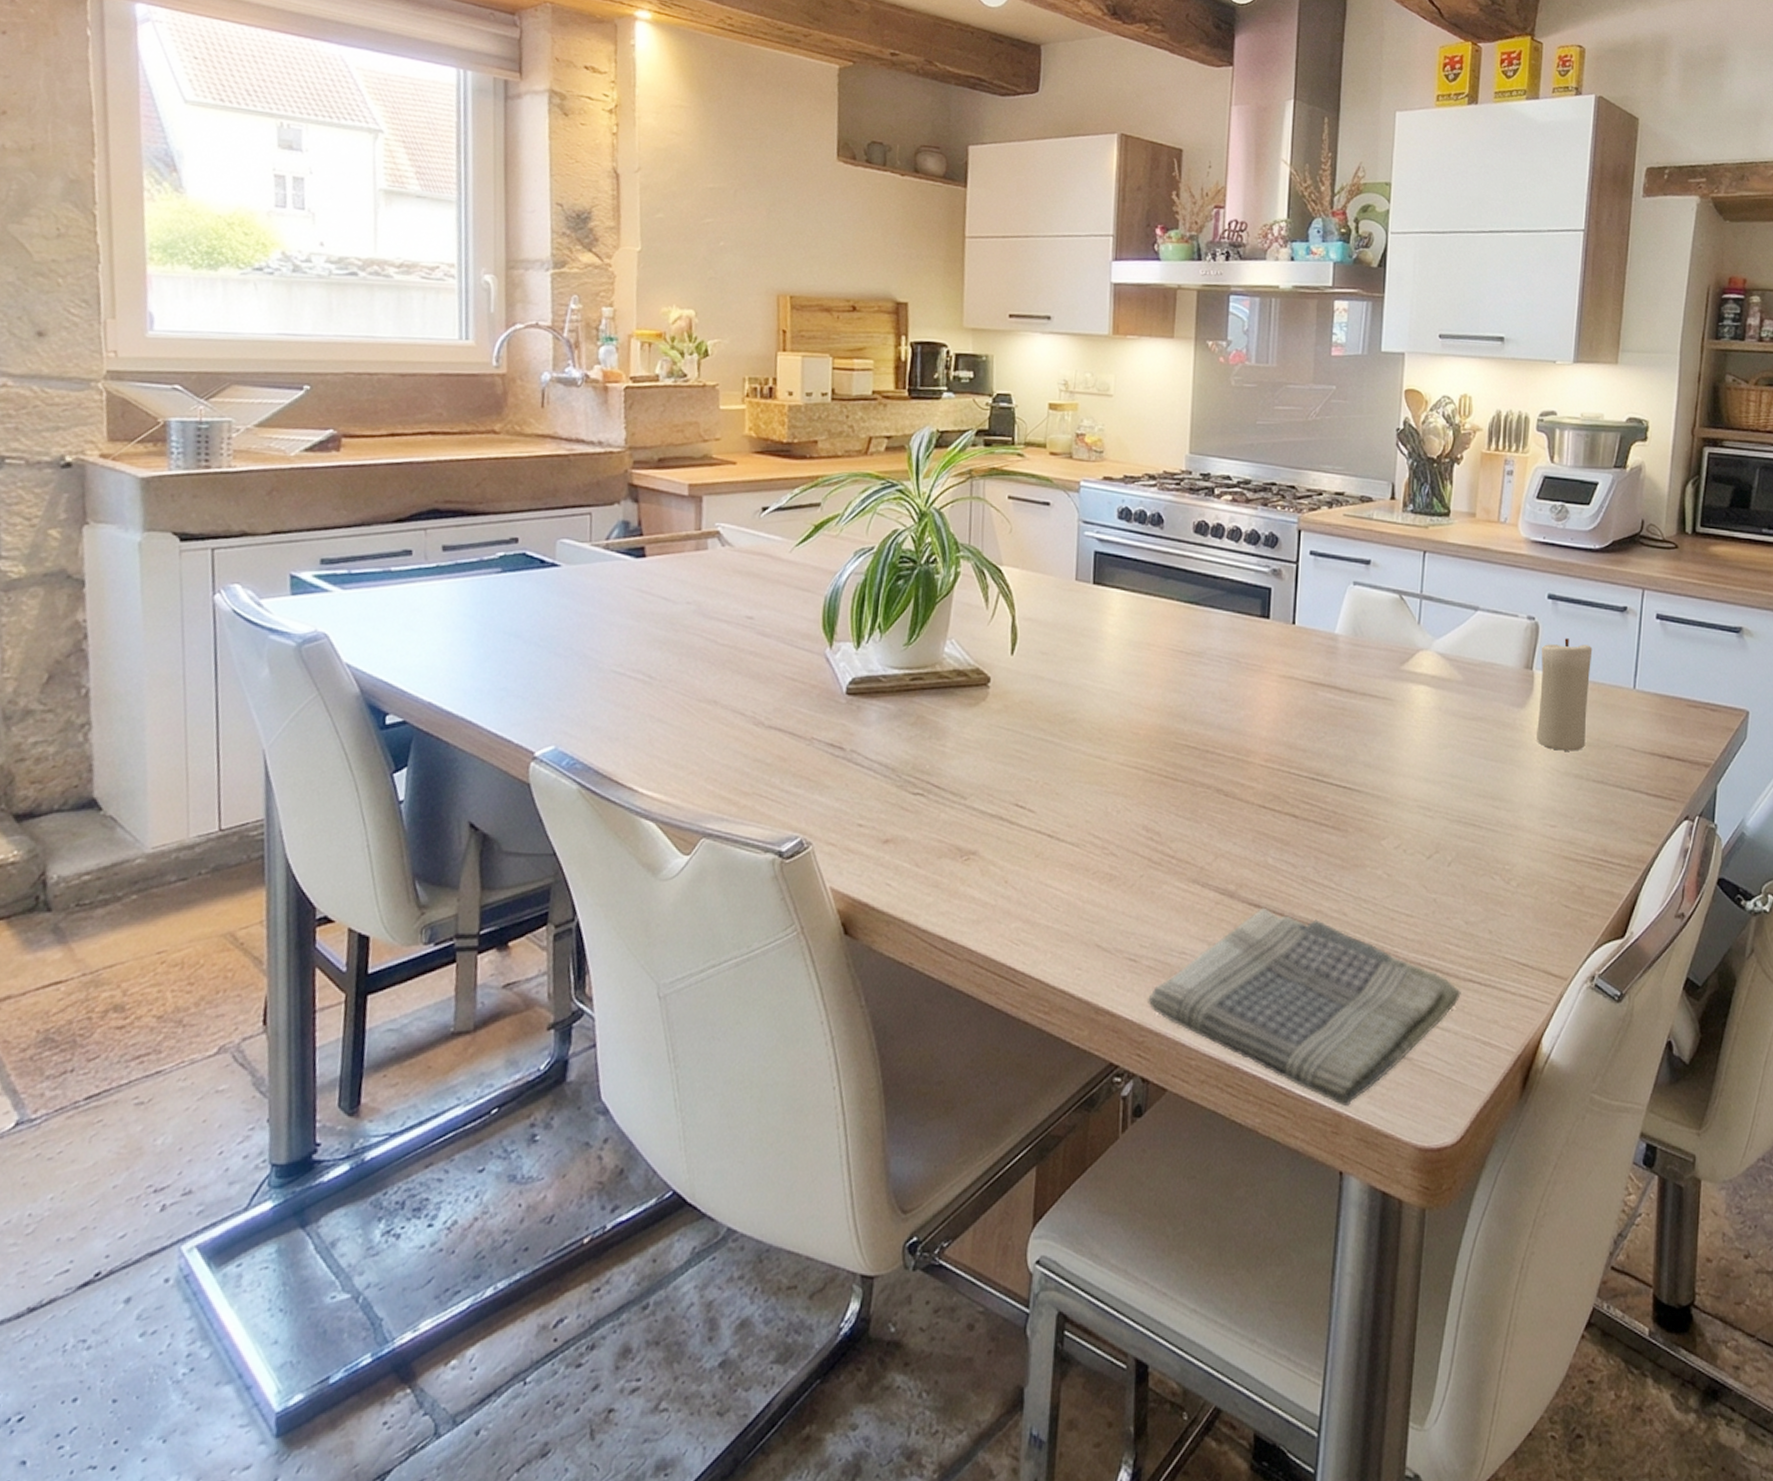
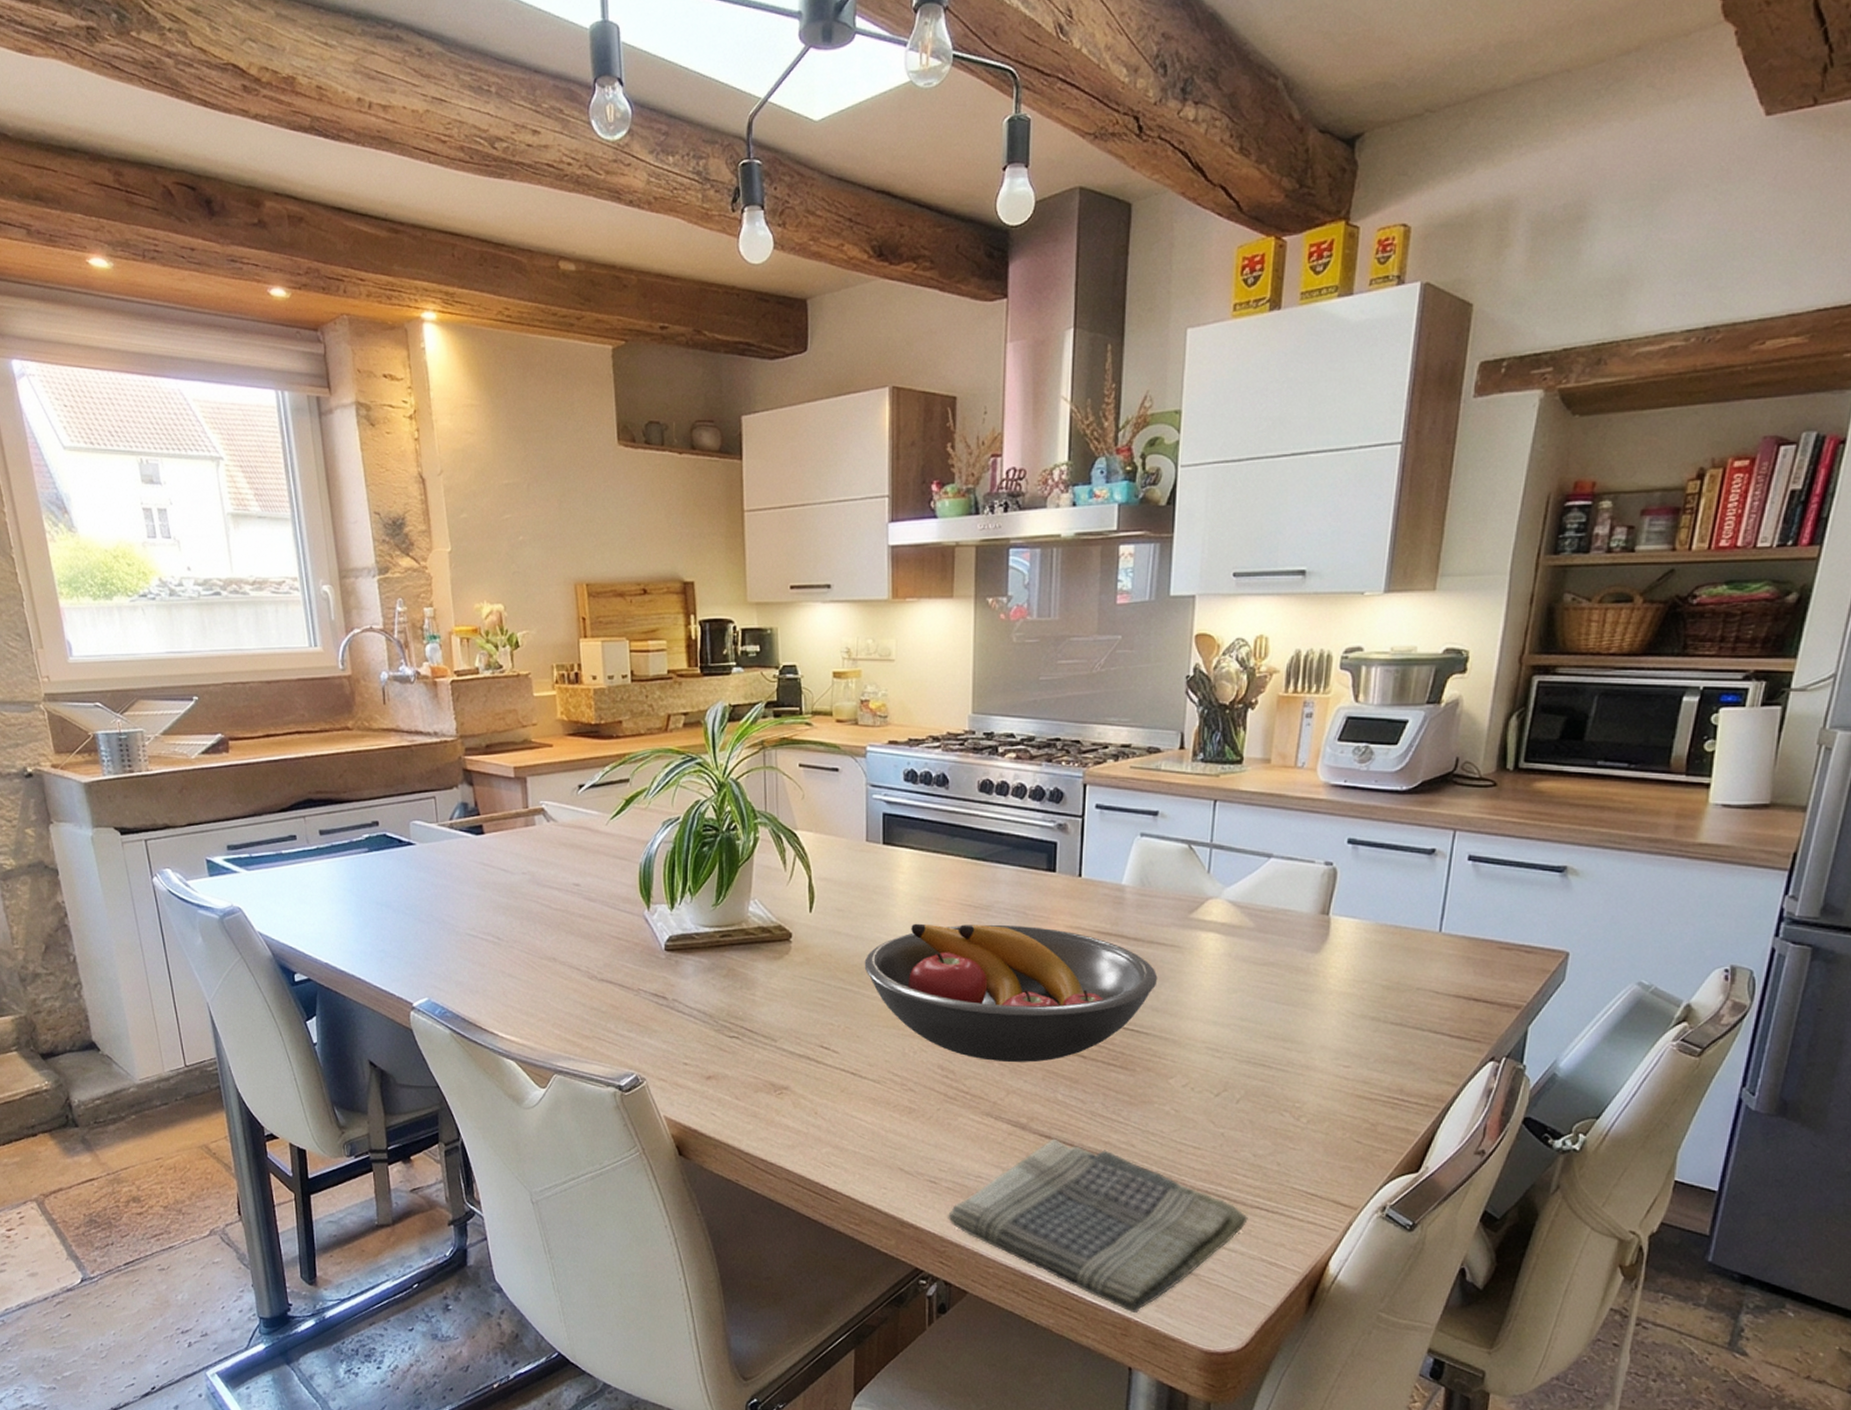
fruit bowl: none [1067,669,1370,823] -> present [864,923,1158,1062]
candle: present [1536,638,1593,751] -> none [1330,883,1395,995]

